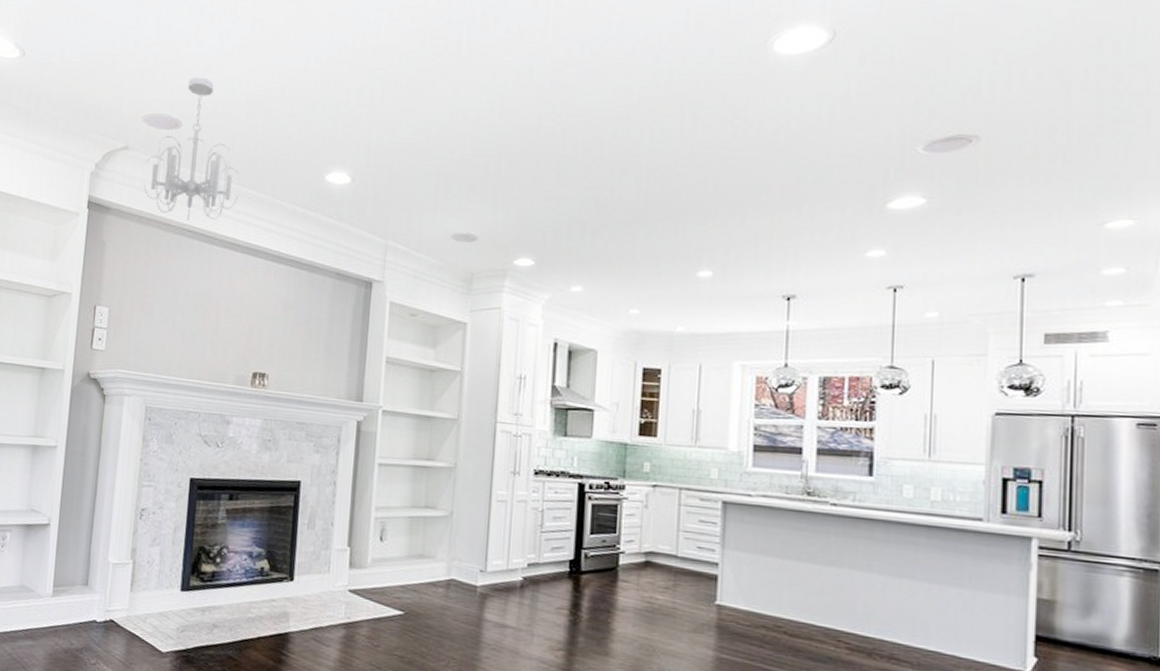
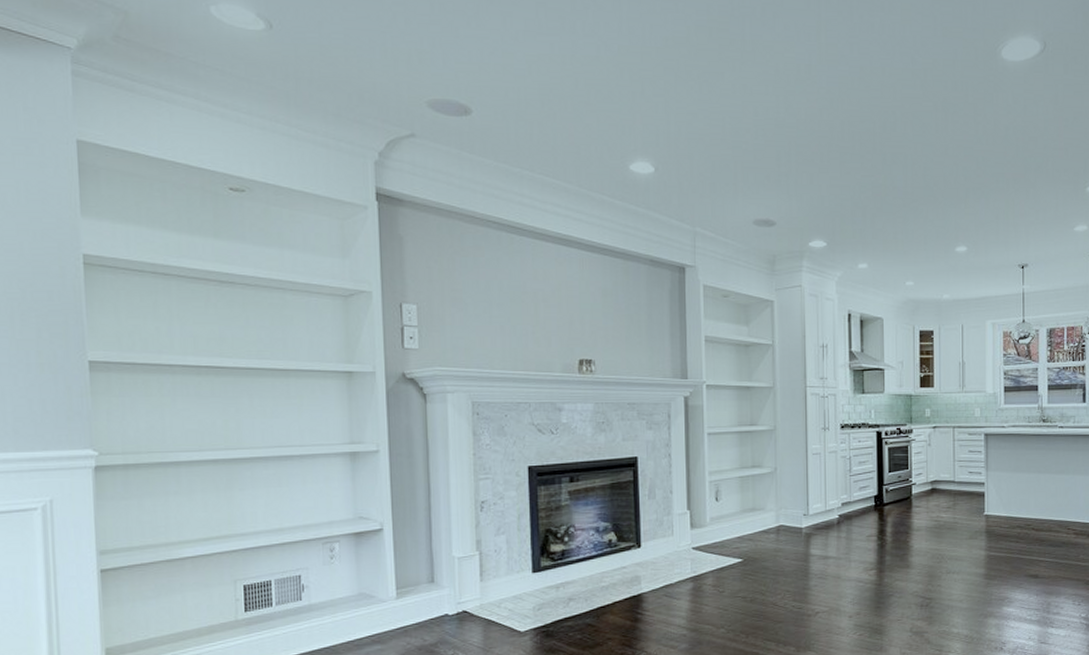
chandelier: present [143,77,239,221] -> none [437,61,543,212]

